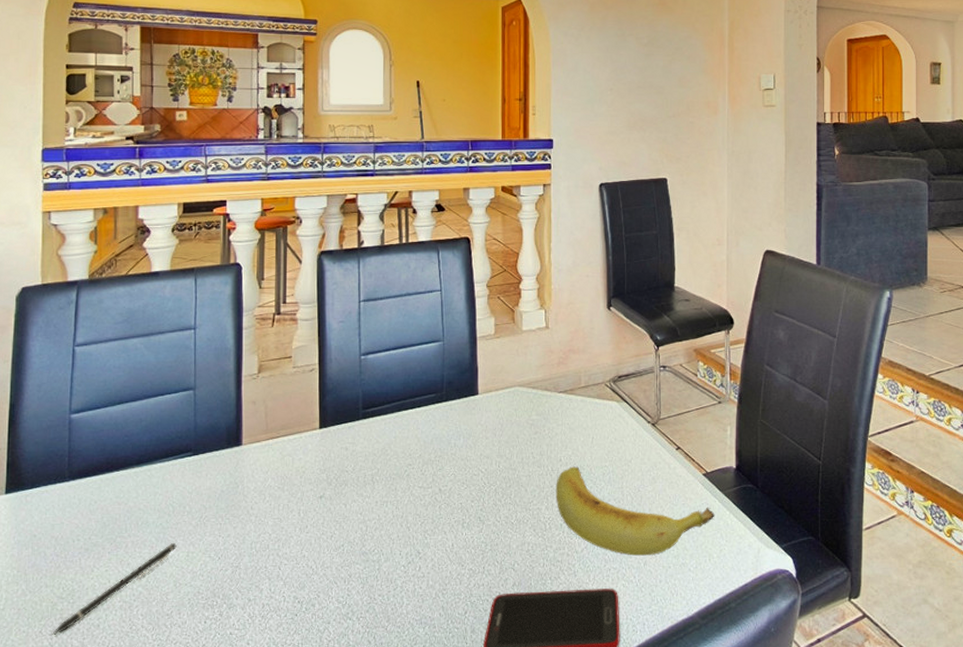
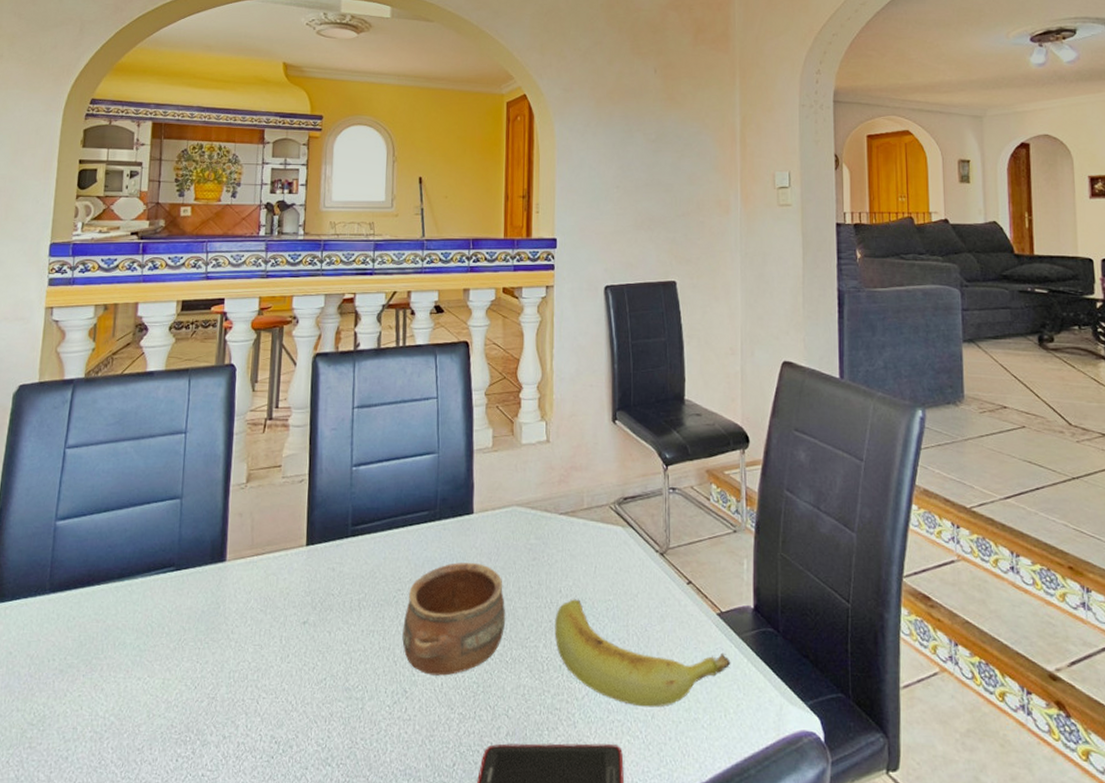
pen: present [51,542,177,636] -> none [18,667,153,767]
pottery: none [414,439,511,538] -> present [402,563,506,676]

